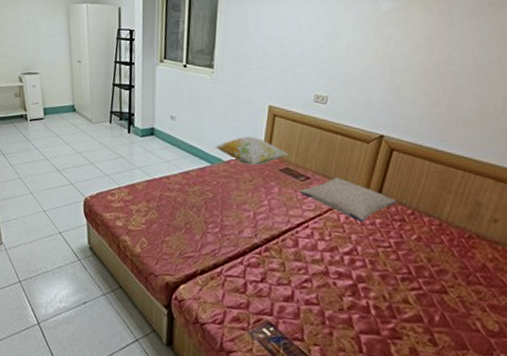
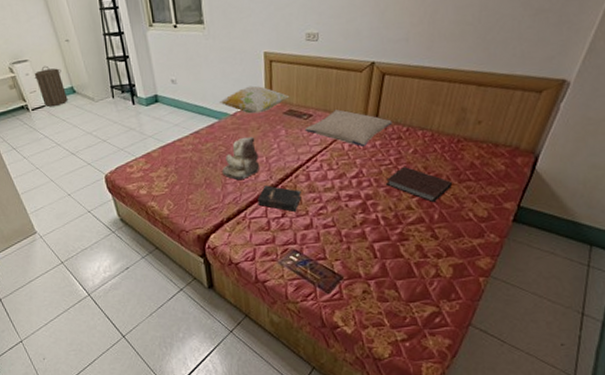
laundry hamper: none [40,81,67,121] -> present [34,65,68,107]
teddy bear: none [204,187,246,232] -> present [221,136,260,181]
hardback book: none [237,243,286,278] -> present [257,185,302,212]
notebook: none [381,252,460,302] -> present [385,166,453,203]

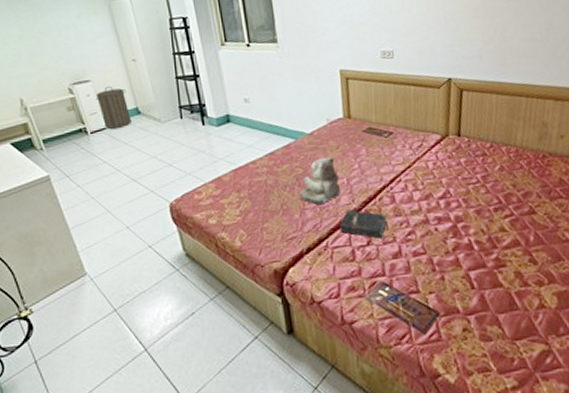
decorative pillow: present [220,85,290,114] -> none [295,103,369,133]
pillow: present [304,109,392,146] -> none [386,126,475,165]
notebook: present [385,166,453,203] -> none [474,184,545,224]

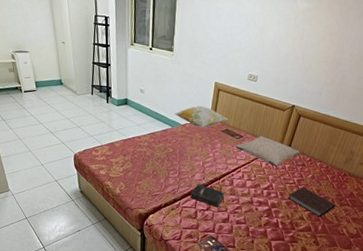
laundry hamper: present [96,86,132,129] -> none [31,58,56,92]
decorative pillow: none [295,103,369,133] -> present [175,105,229,128]
teddy bear: present [299,156,341,205] -> none [167,144,197,177]
pillow: none [386,126,475,165] -> present [235,135,300,167]
notebook: none [474,184,545,224] -> present [287,186,336,218]

